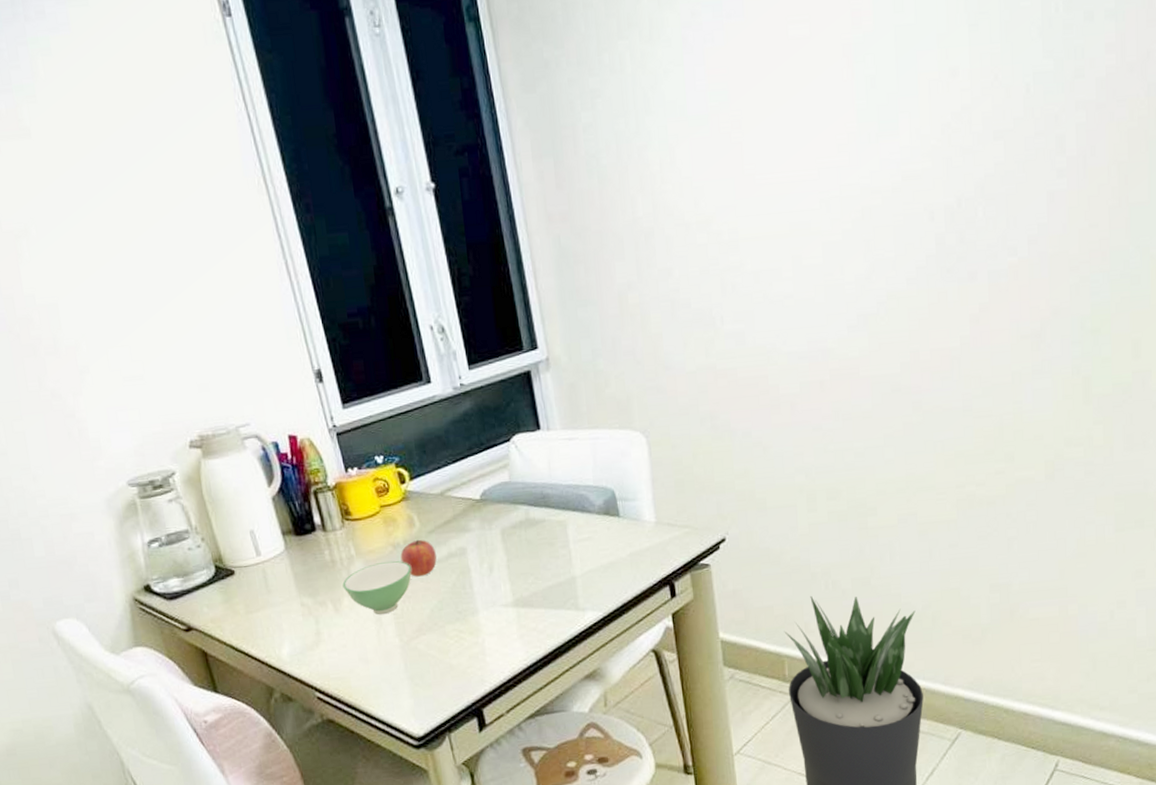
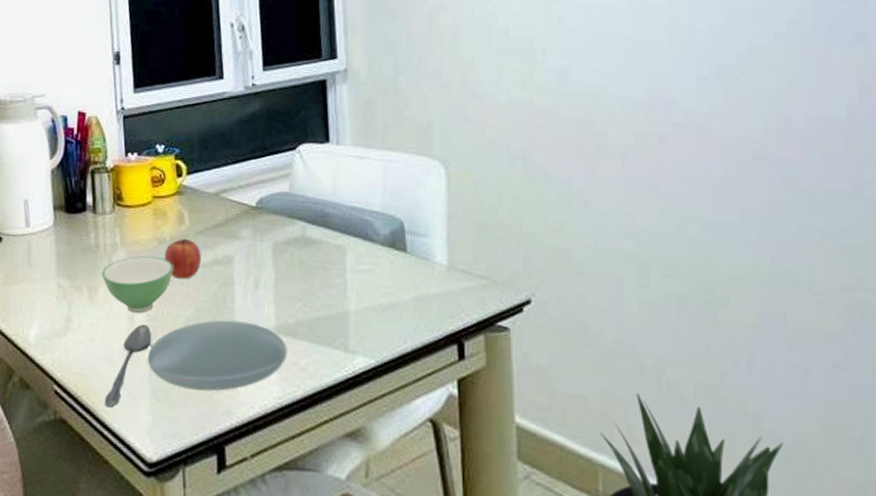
spoon: none [366,622,402,700] -> present [104,324,152,407]
plate: none [400,602,527,670] -> present [147,320,288,391]

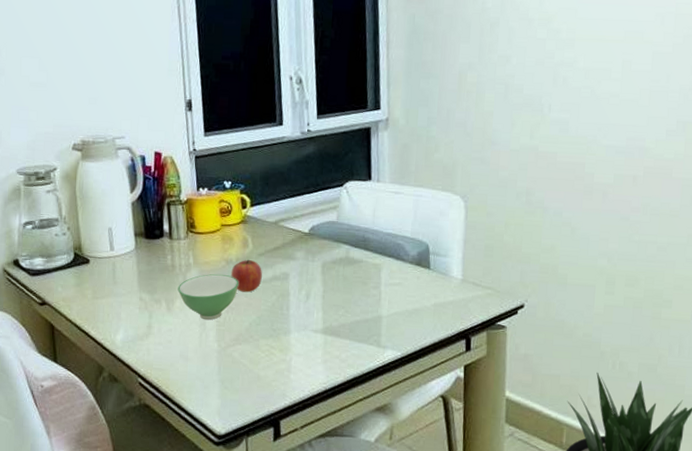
spoon: present [104,324,152,407] -> none [181,329,221,394]
plate: present [147,320,288,391] -> none [217,324,332,380]

